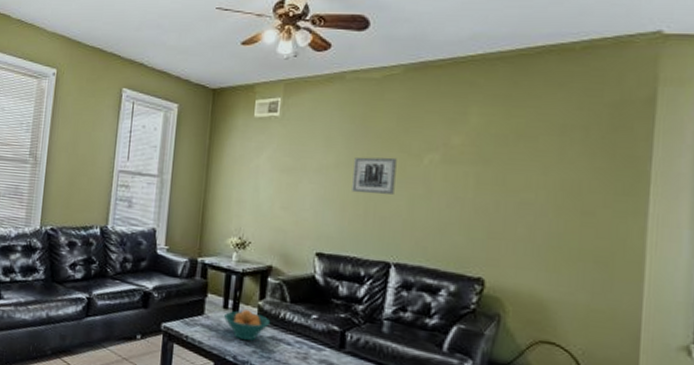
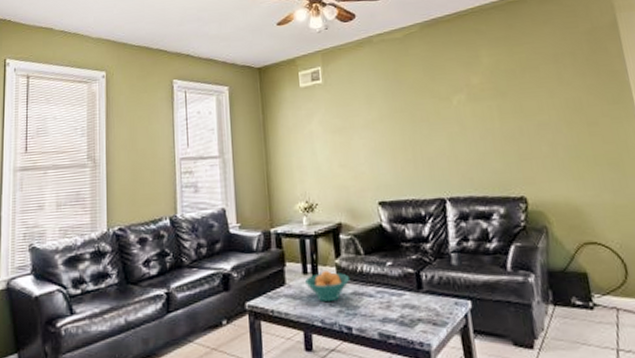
wall art: present [352,157,397,195] -> none [395,103,435,141]

